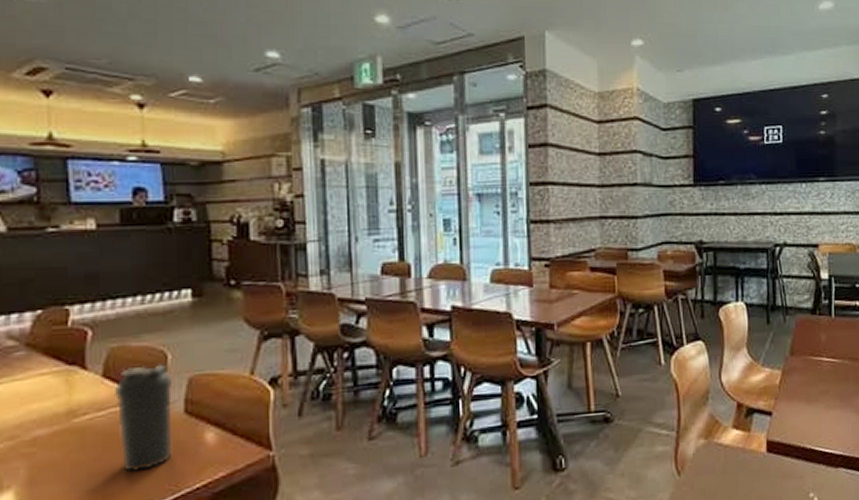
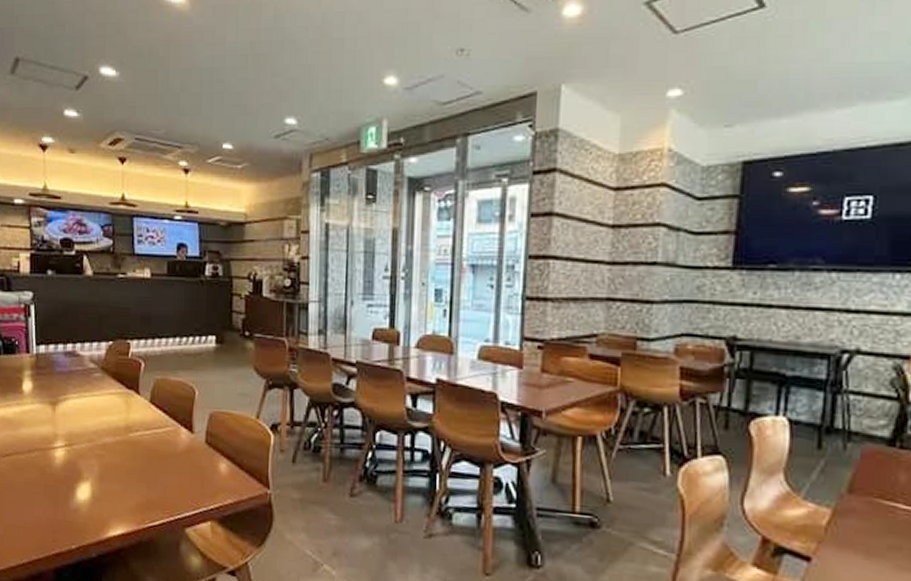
water bottle: present [113,364,173,472] -> none [156,396,199,486]

